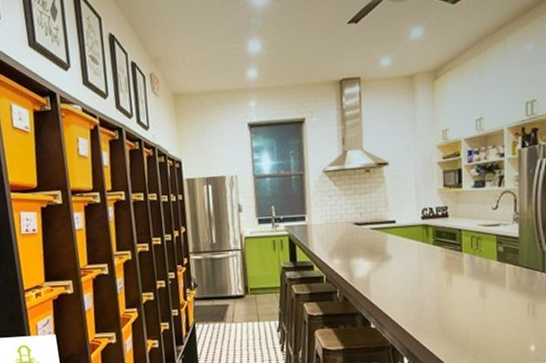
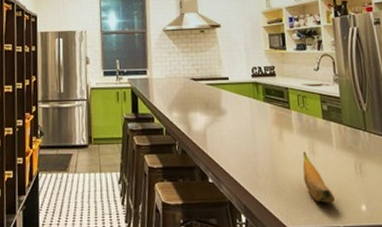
banana: none [471,295,502,344] -> present [302,151,335,203]

